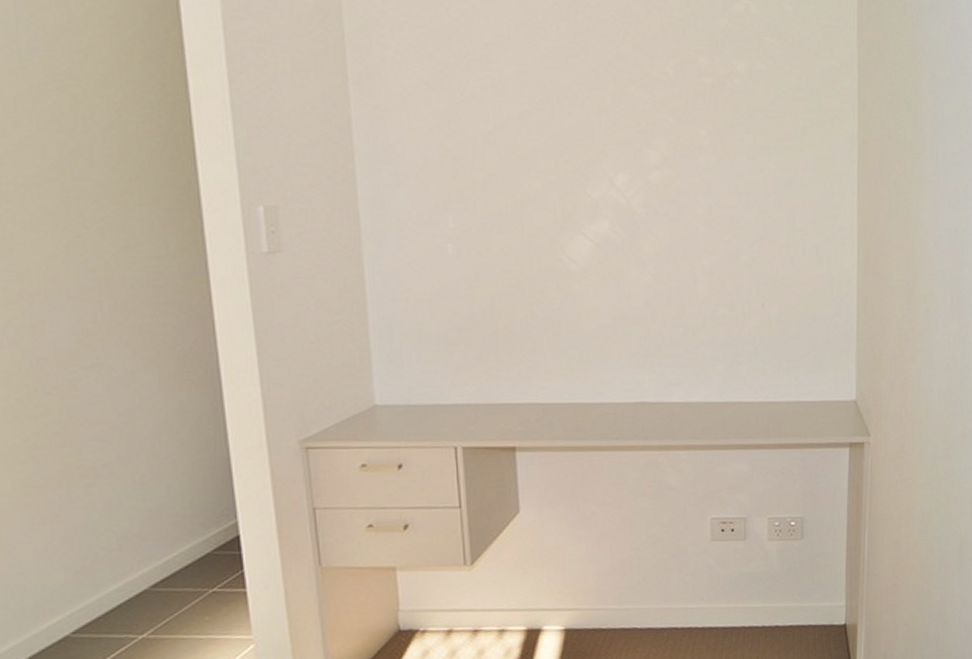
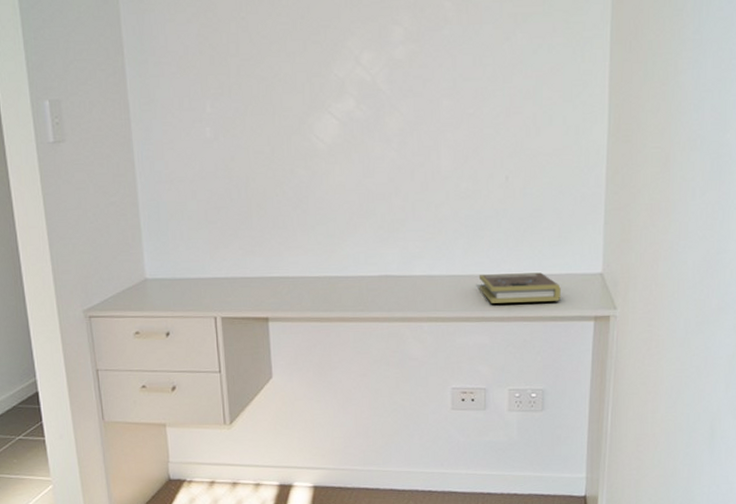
book: none [737,399,817,431] -> present [478,272,561,304]

